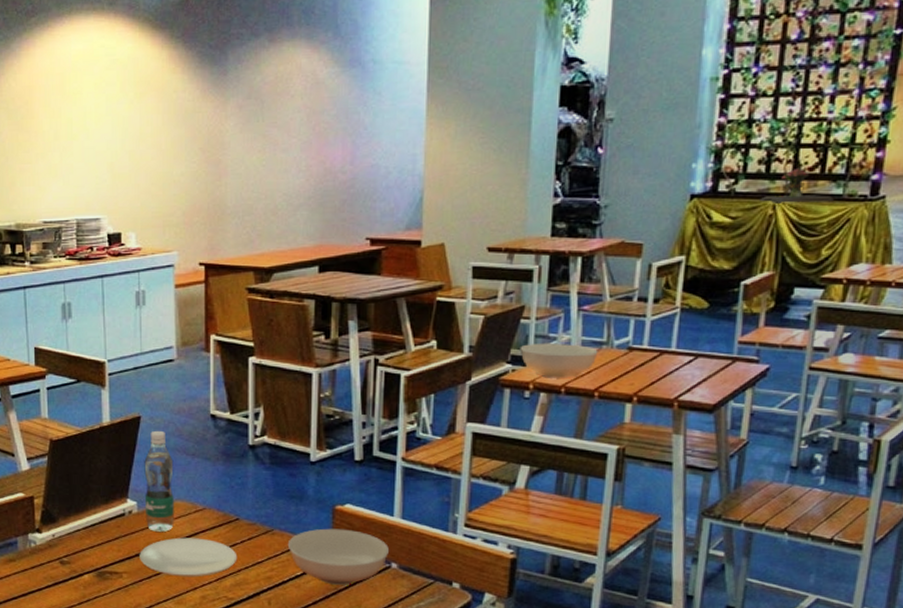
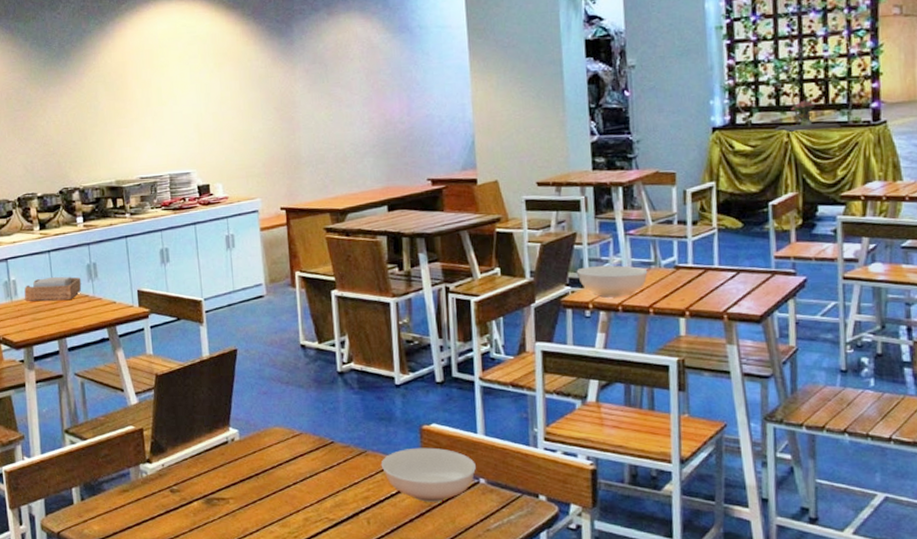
plate: present [140,537,238,577] -> none [244,462,335,500]
bottle: present [144,430,175,532] -> none [242,361,274,457]

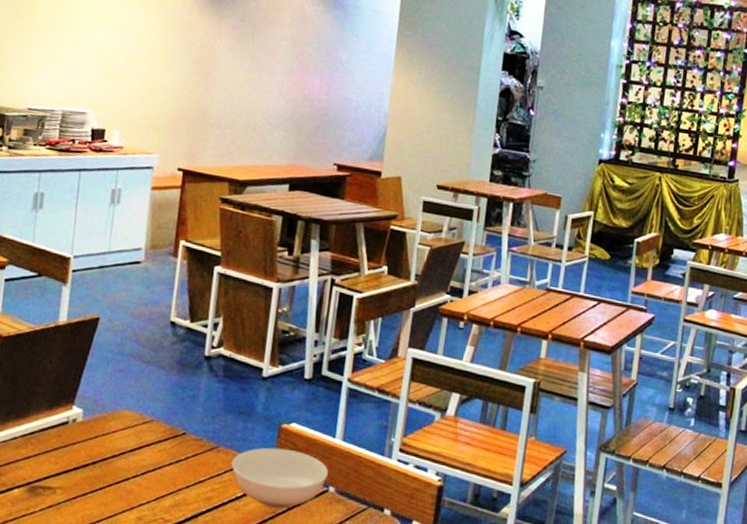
bowl: present [576,265,648,298] -> none [458,277,522,313]
flower arrangement: present [774,101,842,132] -> none [650,149,704,180]

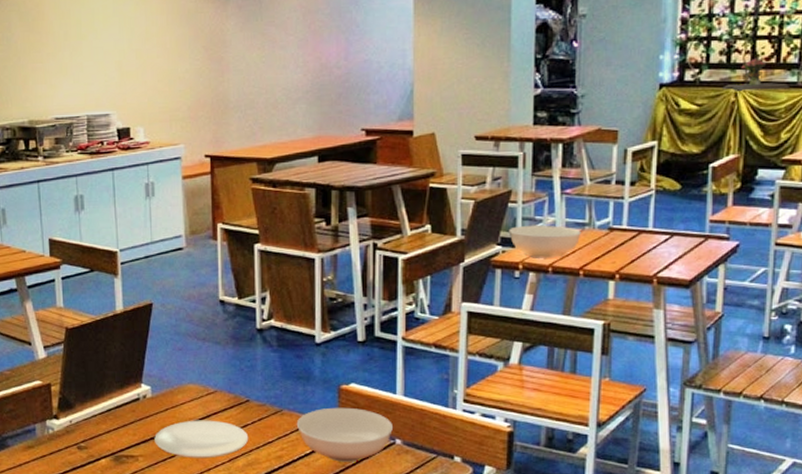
plate: none [77,451,180,496] -> present [154,420,249,459]
bowl: none [458,277,522,313] -> present [508,225,581,258]
flower arrangement: none [650,149,704,180] -> present [722,59,791,91]

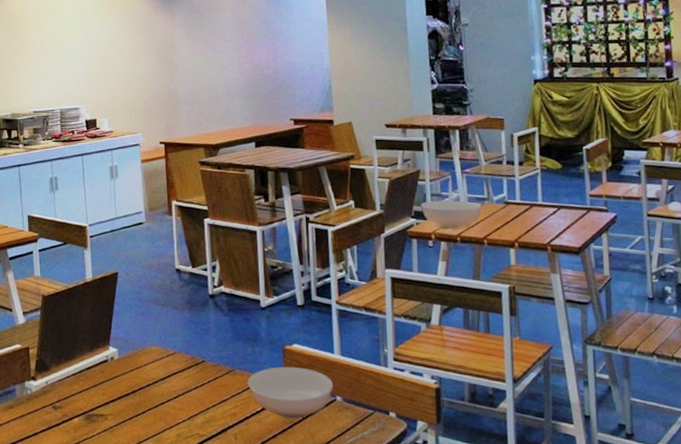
plate: present [154,420,249,459] -> none [122,380,206,417]
flower arrangement: present [722,59,791,91] -> none [586,59,642,85]

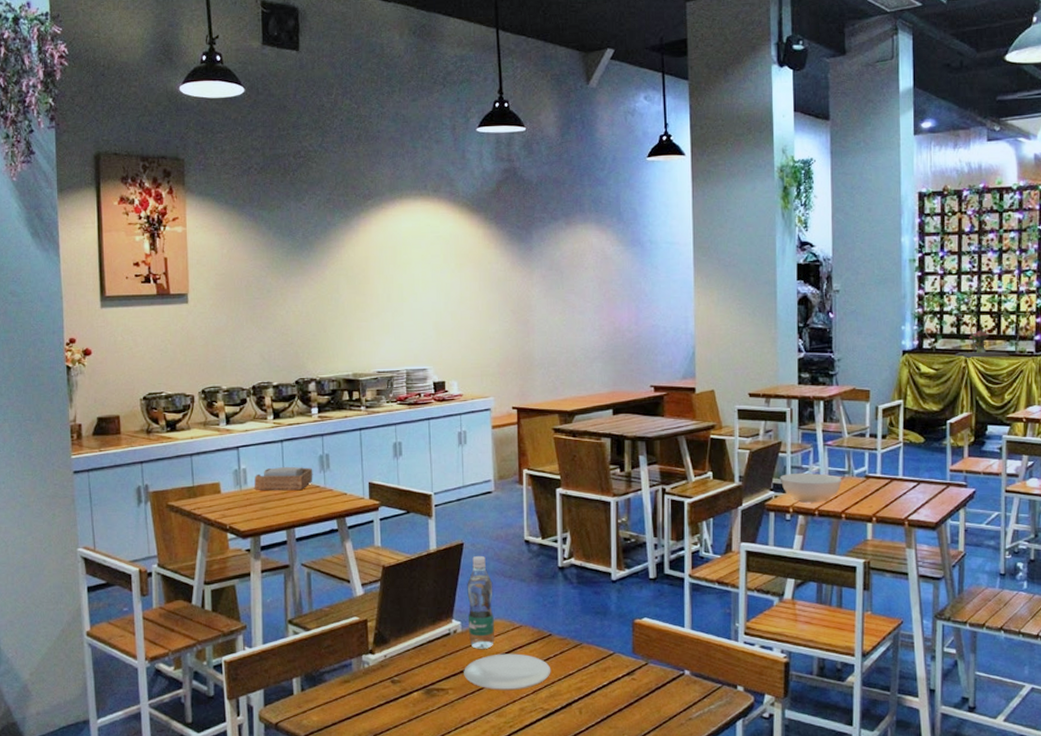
bottle: none [122,284,151,375] -> present [467,555,495,649]
plate: none [122,380,206,417] -> present [464,653,551,691]
bowl: present [247,366,334,419] -> none [594,640,683,692]
flower arrangement: none [586,59,642,85] -> present [955,331,1010,358]

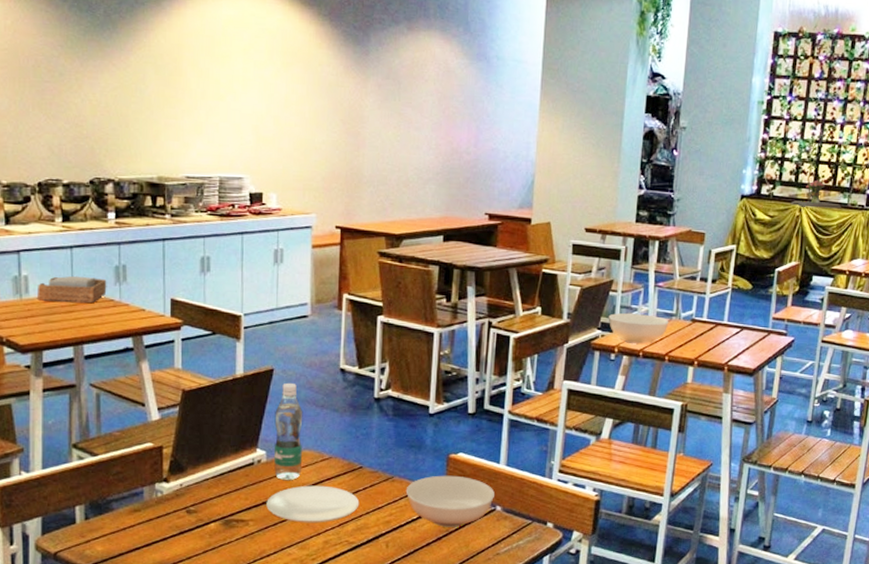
bowl: none [594,640,683,692] -> present [405,475,496,527]

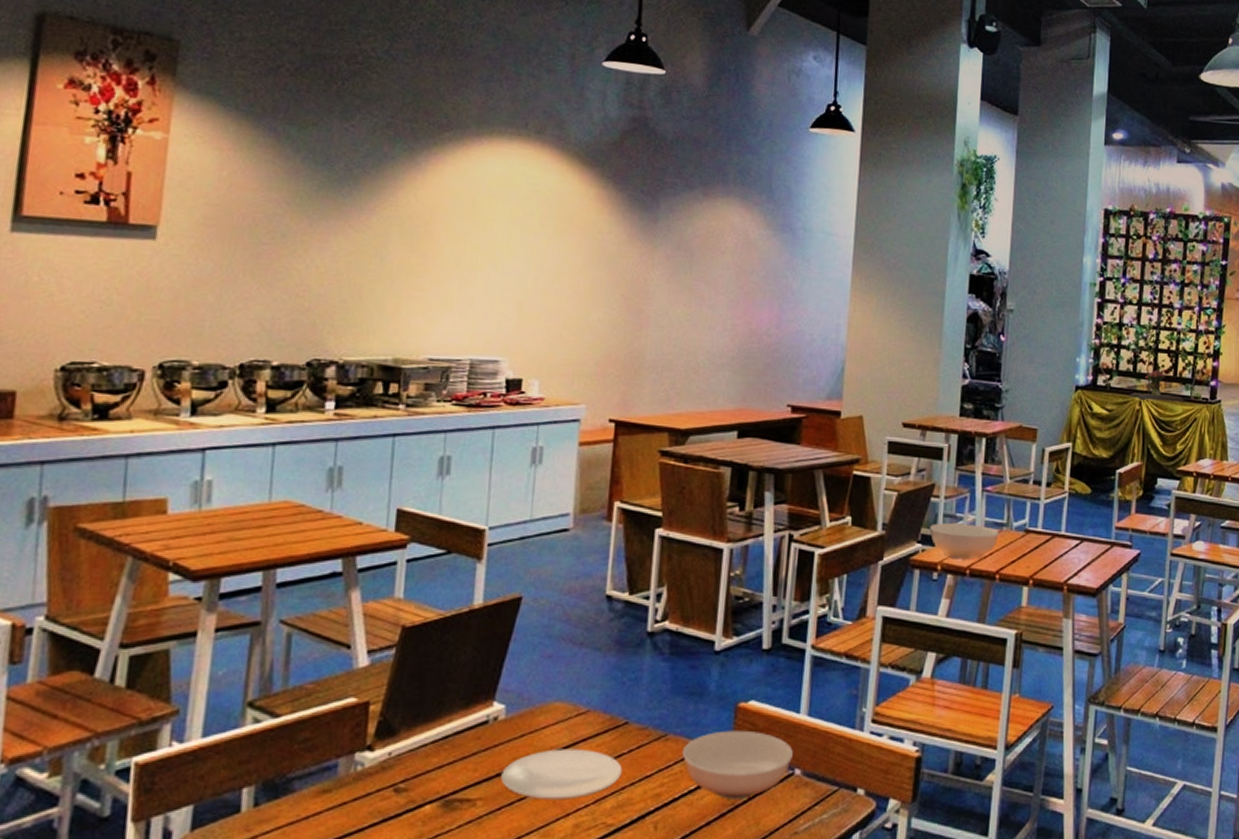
napkin holder: present [38,276,107,304] -> none [222,481,316,516]
bottle: present [273,382,303,480] -> none [514,614,557,743]

